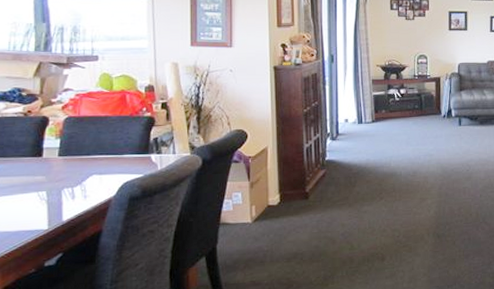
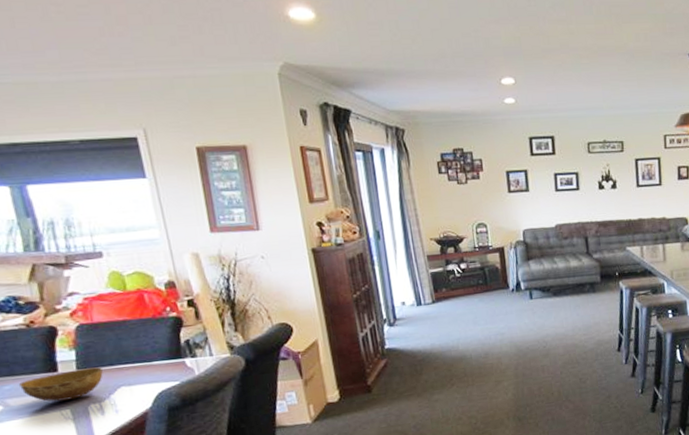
bowl: none [8,155,80,183] -> present [19,366,103,402]

